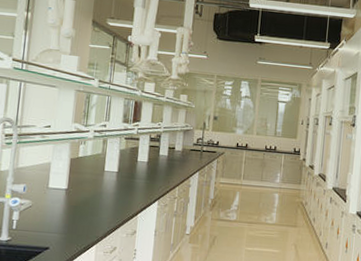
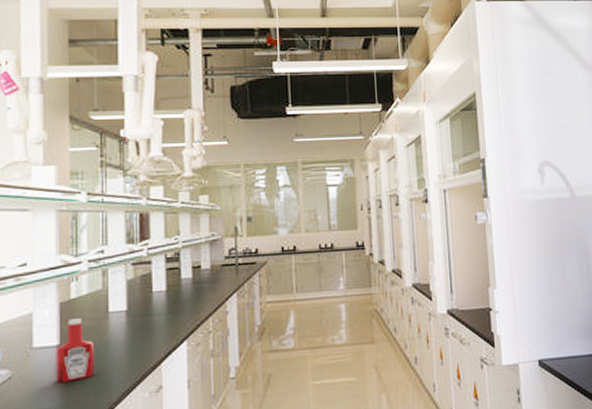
ketchup bottle: none [62,171,92,216] -> present [56,318,95,382]

